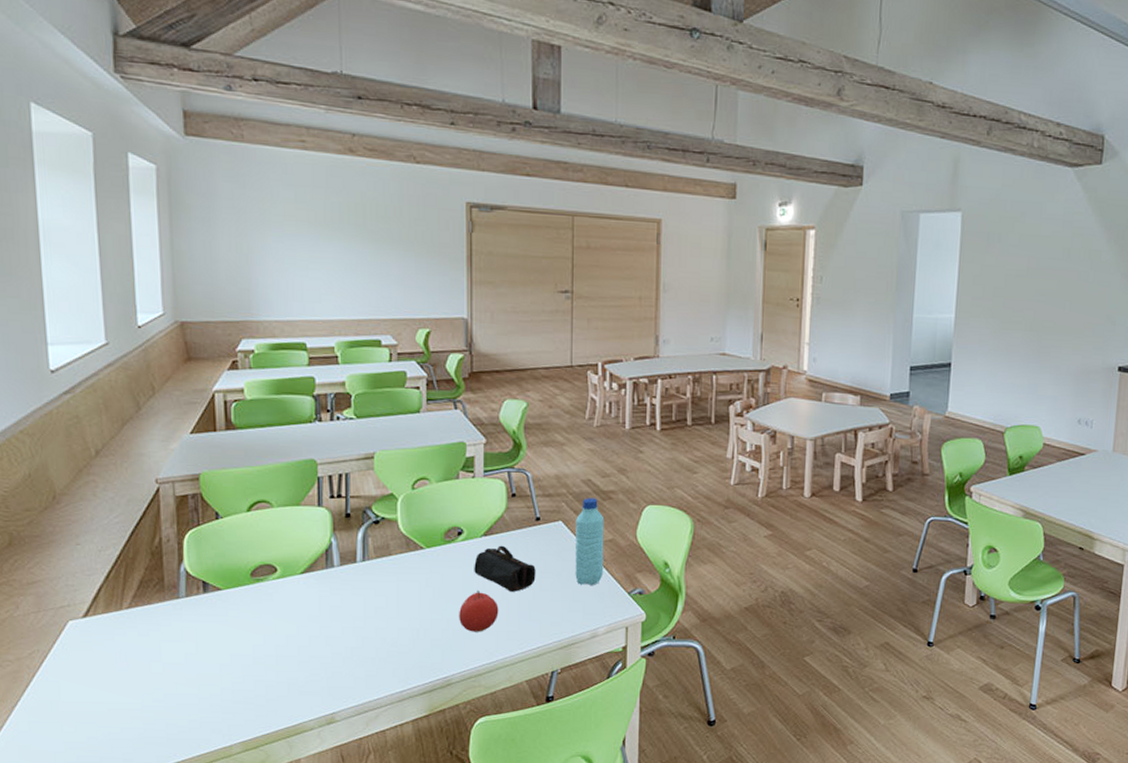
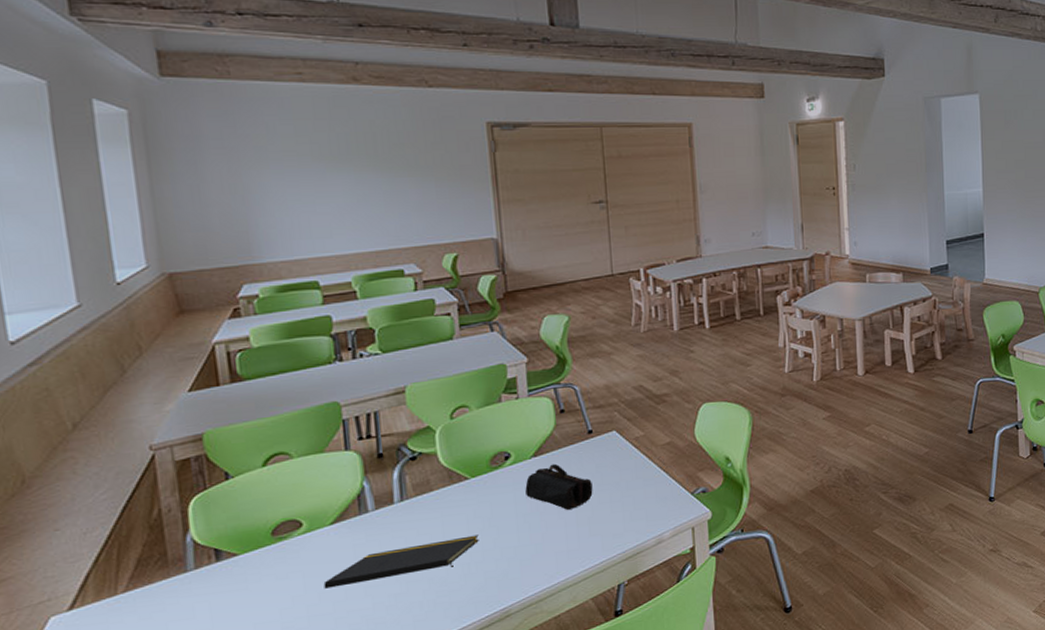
notepad: none [291,603,429,633] -> present [323,535,479,589]
fruit: present [459,590,499,632] -> none [513,513,556,558]
water bottle: present [575,498,605,585] -> none [630,403,664,492]

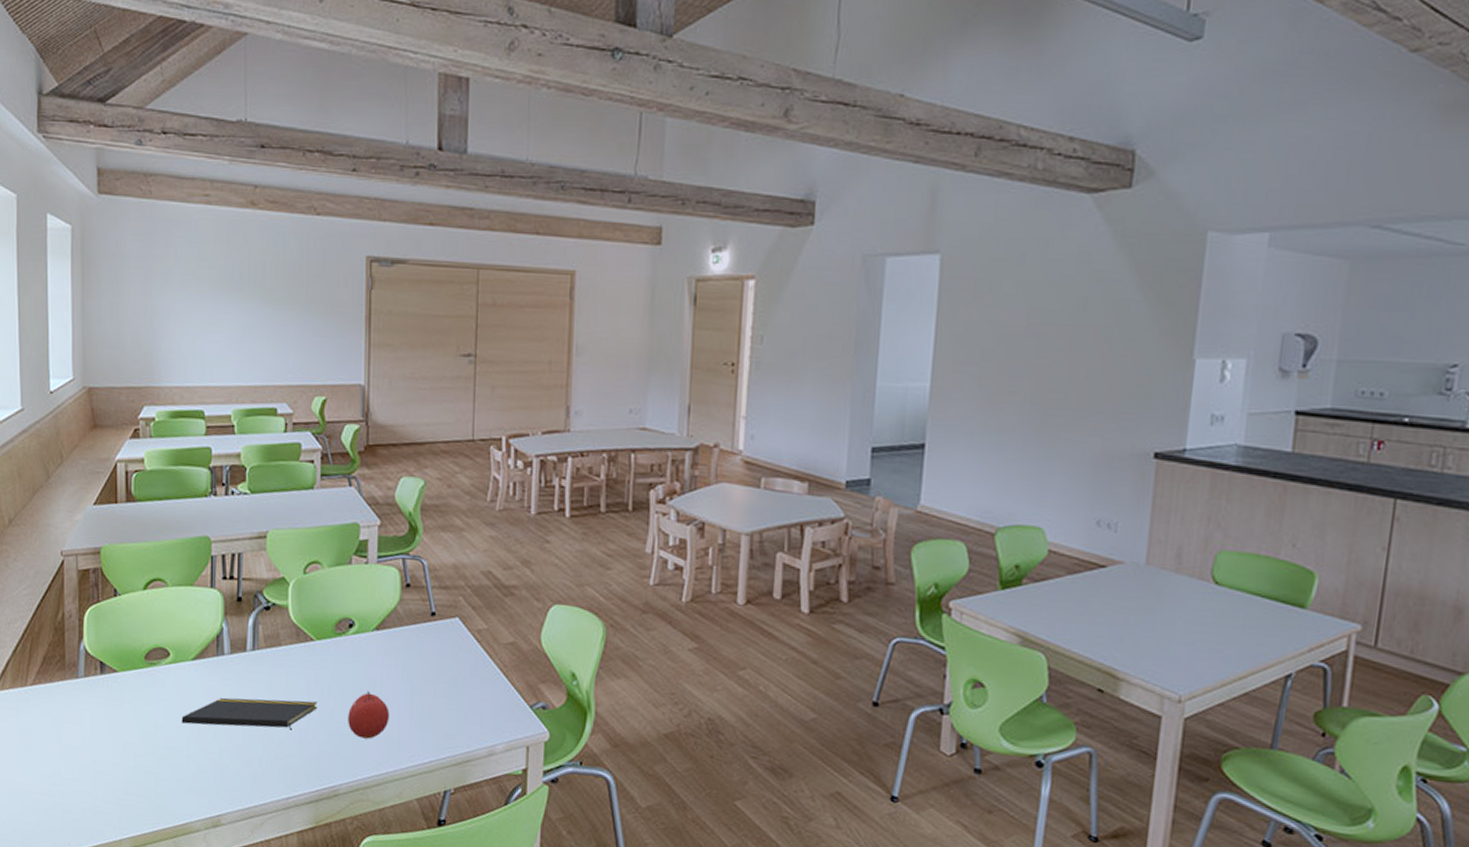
fruit: none [513,513,556,558] -> present [348,691,390,739]
pencil case: present [525,463,593,510] -> none [365,641,430,696]

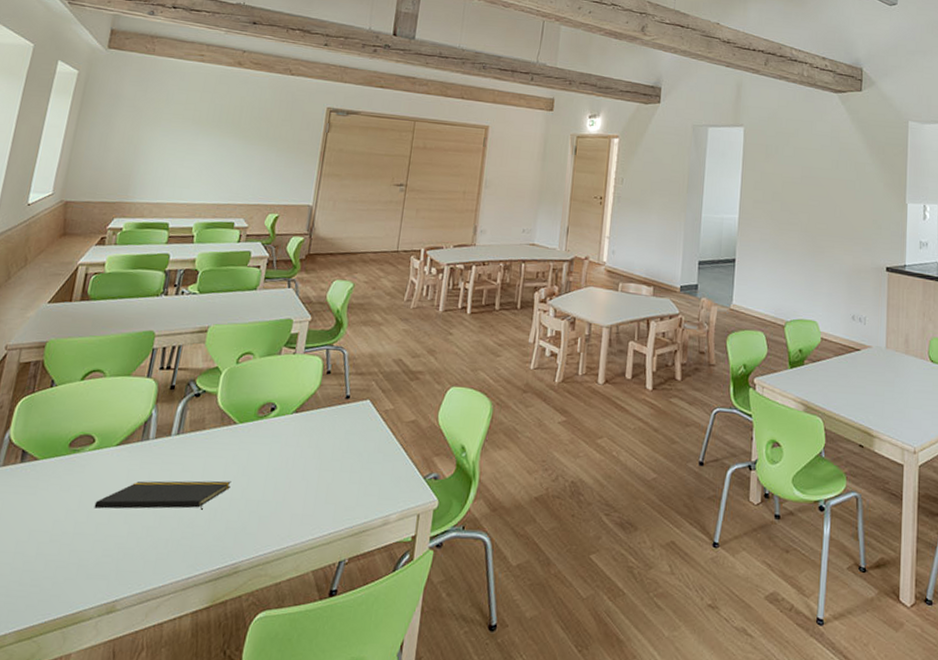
fruit: present [348,691,390,739] -> none [257,469,298,515]

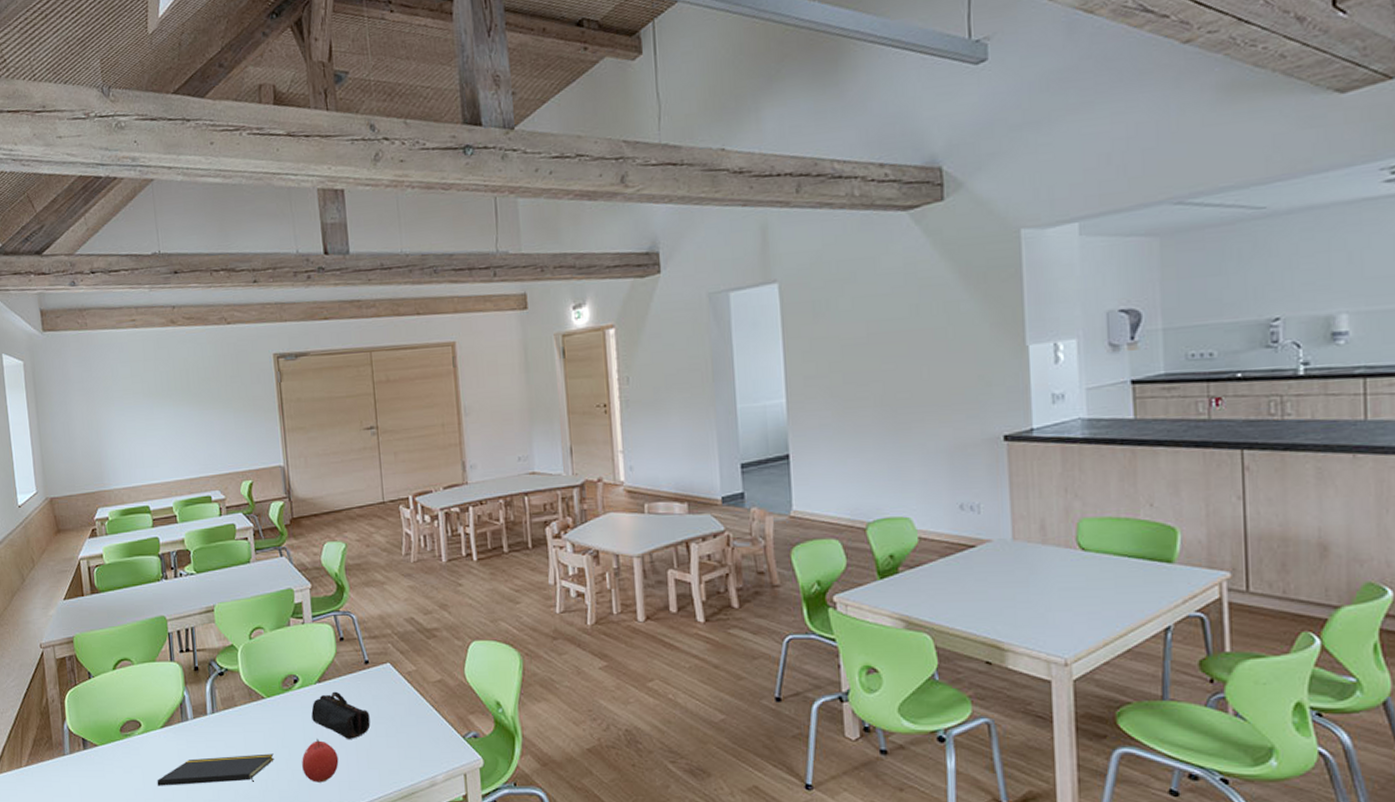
fruit: none [257,469,298,515] -> present [302,739,339,783]
pencil case: none [280,423,339,472] -> present [311,691,371,739]

